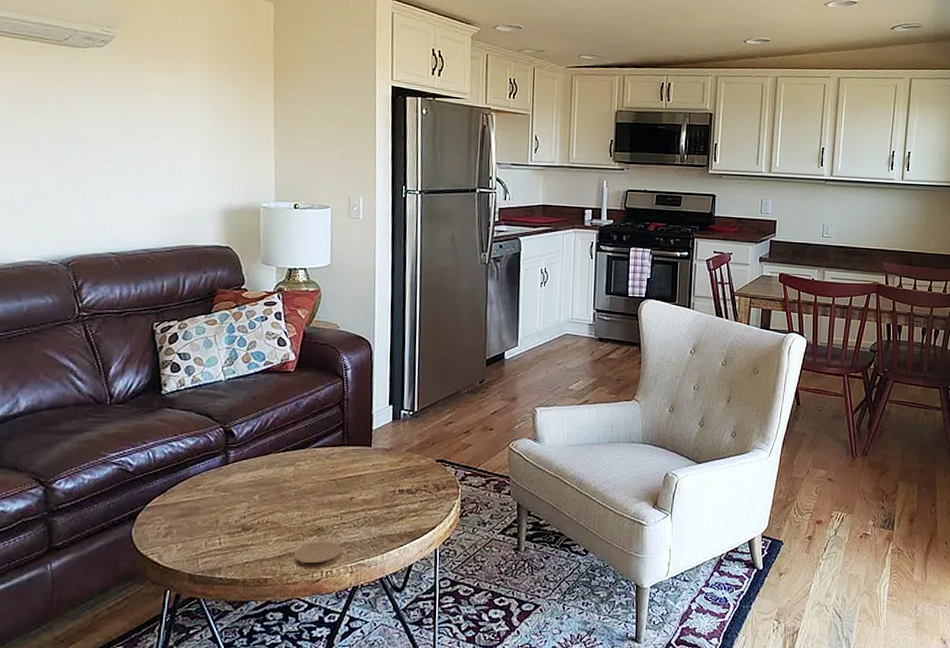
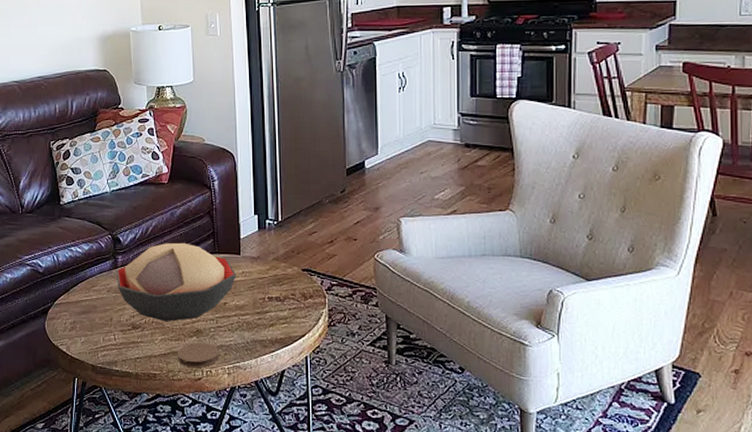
decorative bowl: none [226,435,366,520] -> present [116,242,237,322]

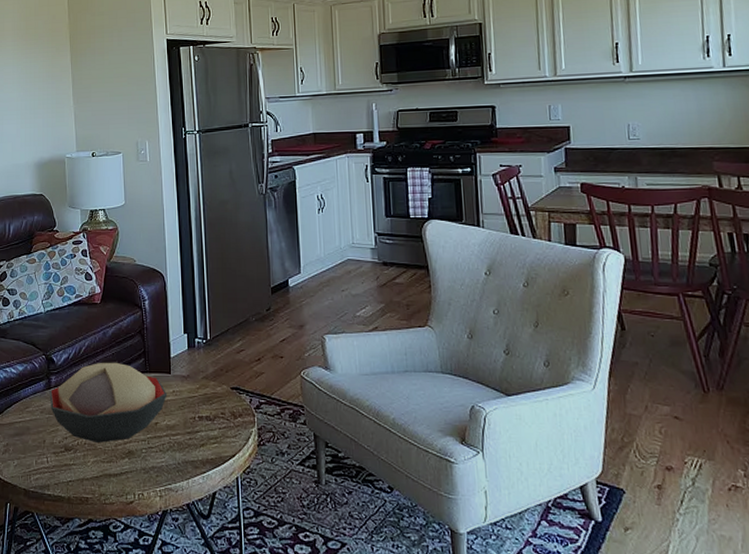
coaster: present [177,342,219,368] -> none [109,463,151,491]

